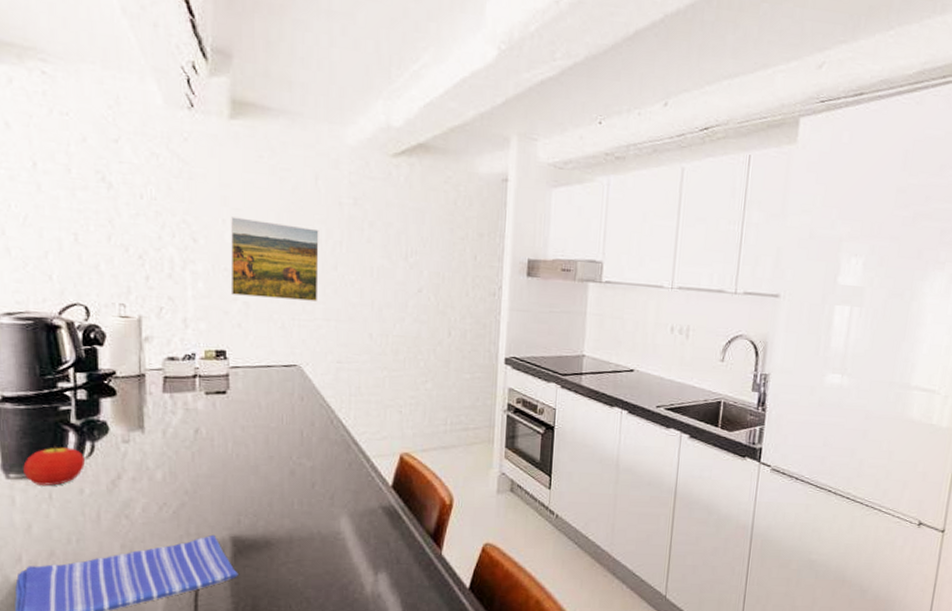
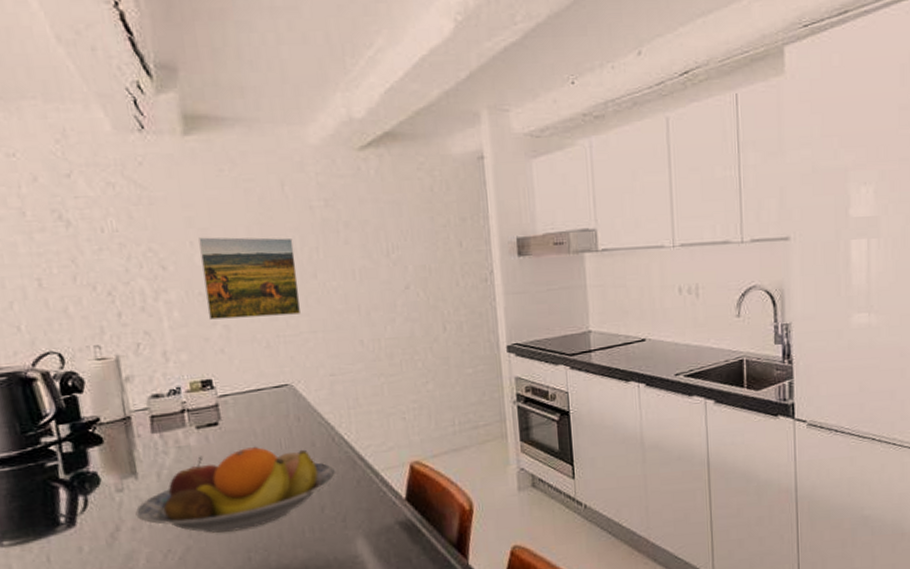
fruit: present [23,445,85,486] -> none [15,505,80,549]
fruit bowl: none [138,418,331,494] -> present [135,446,337,533]

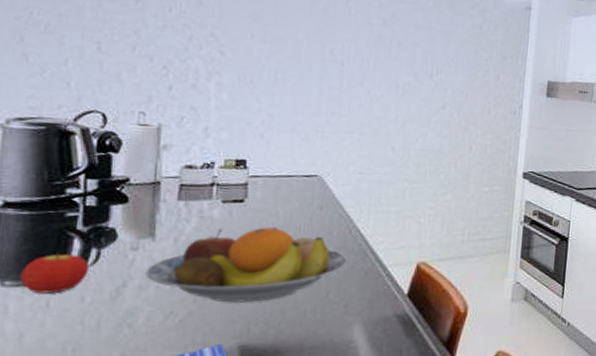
fruit: none [15,505,80,549] -> present [20,252,88,294]
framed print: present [199,237,302,320] -> none [255,32,348,115]

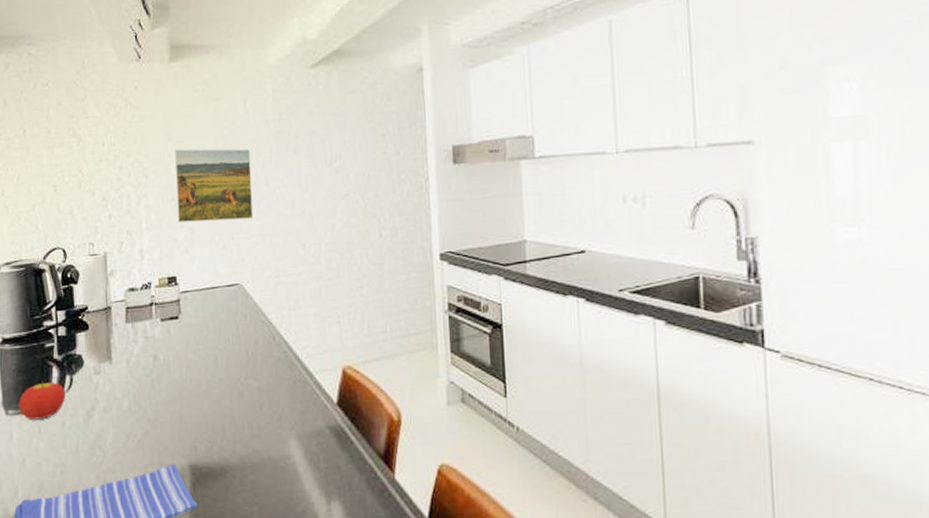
fruit bowl: present [145,226,348,303] -> none [107,340,275,420]
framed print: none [255,32,348,115] -> present [175,148,254,222]

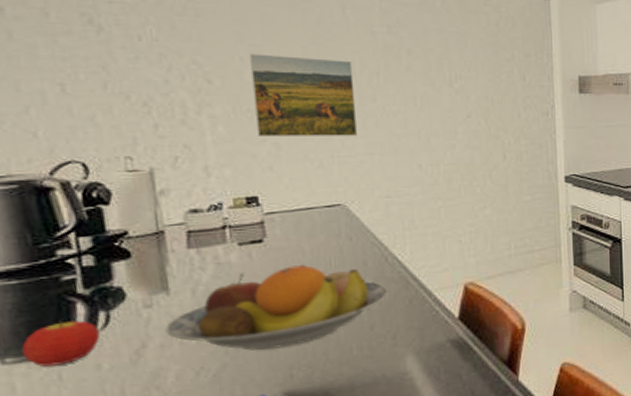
fruit bowl: none [107,340,275,420] -> present [165,264,388,351]

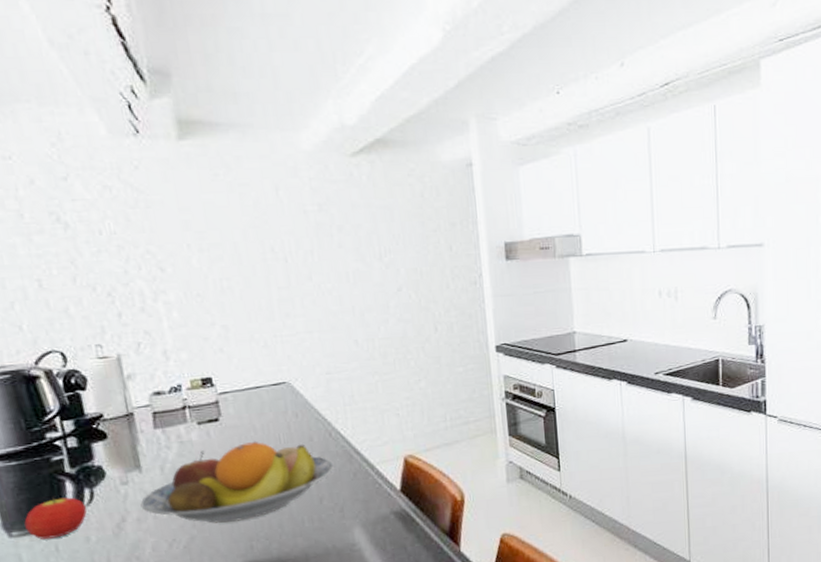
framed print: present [250,53,359,136] -> none [196,240,298,320]

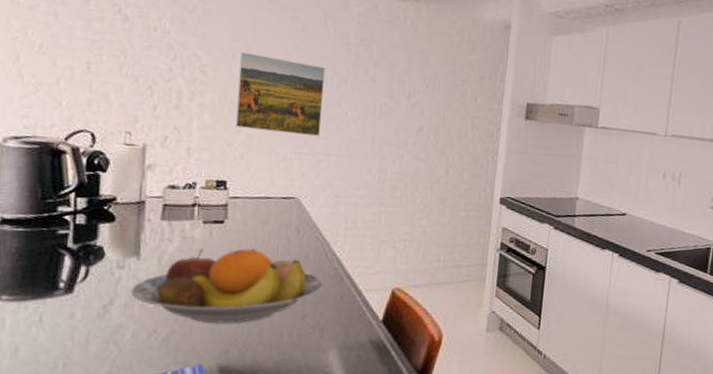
fruit: present [24,497,87,539] -> none [16,269,78,309]
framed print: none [196,240,298,320] -> present [235,52,326,136]

